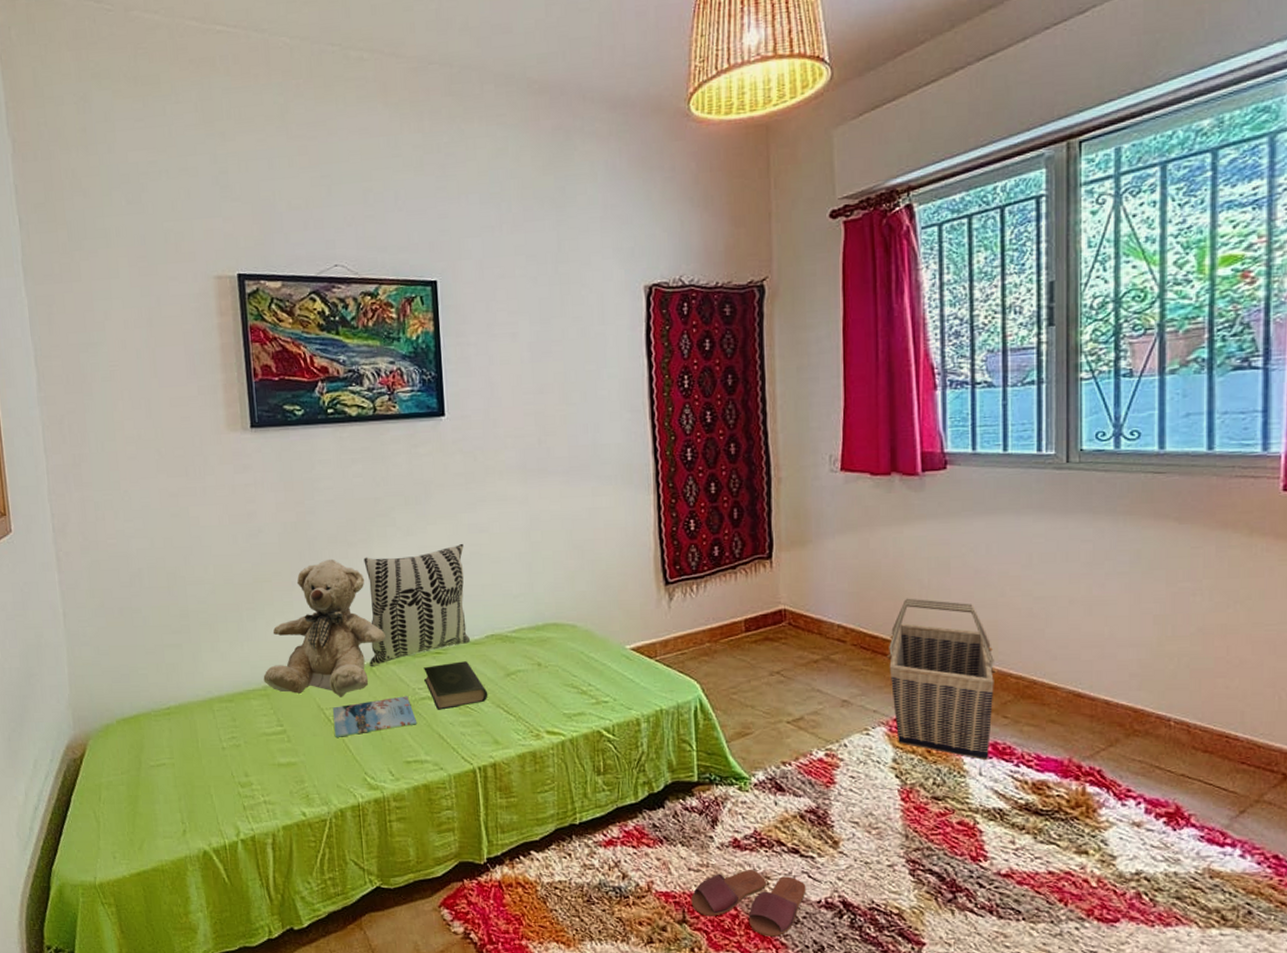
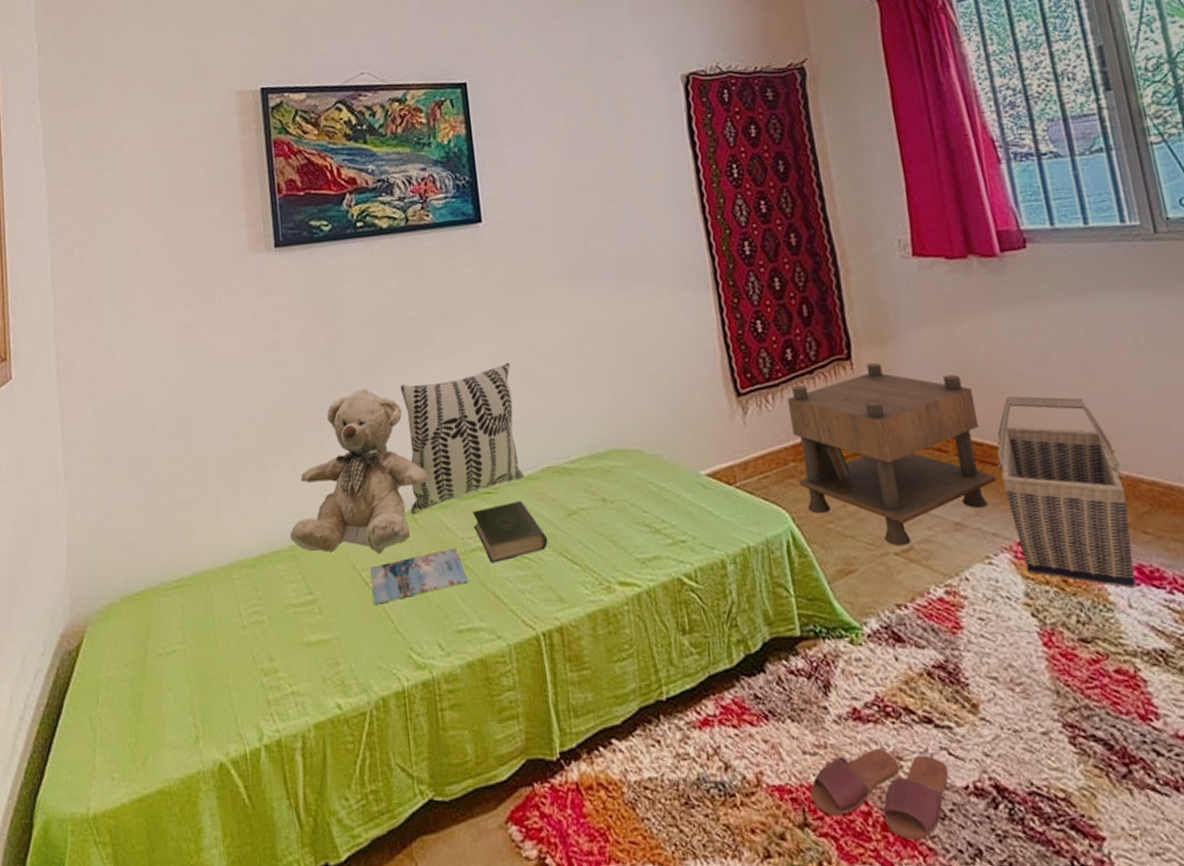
nightstand: none [709,562,885,716] -> present [787,362,997,546]

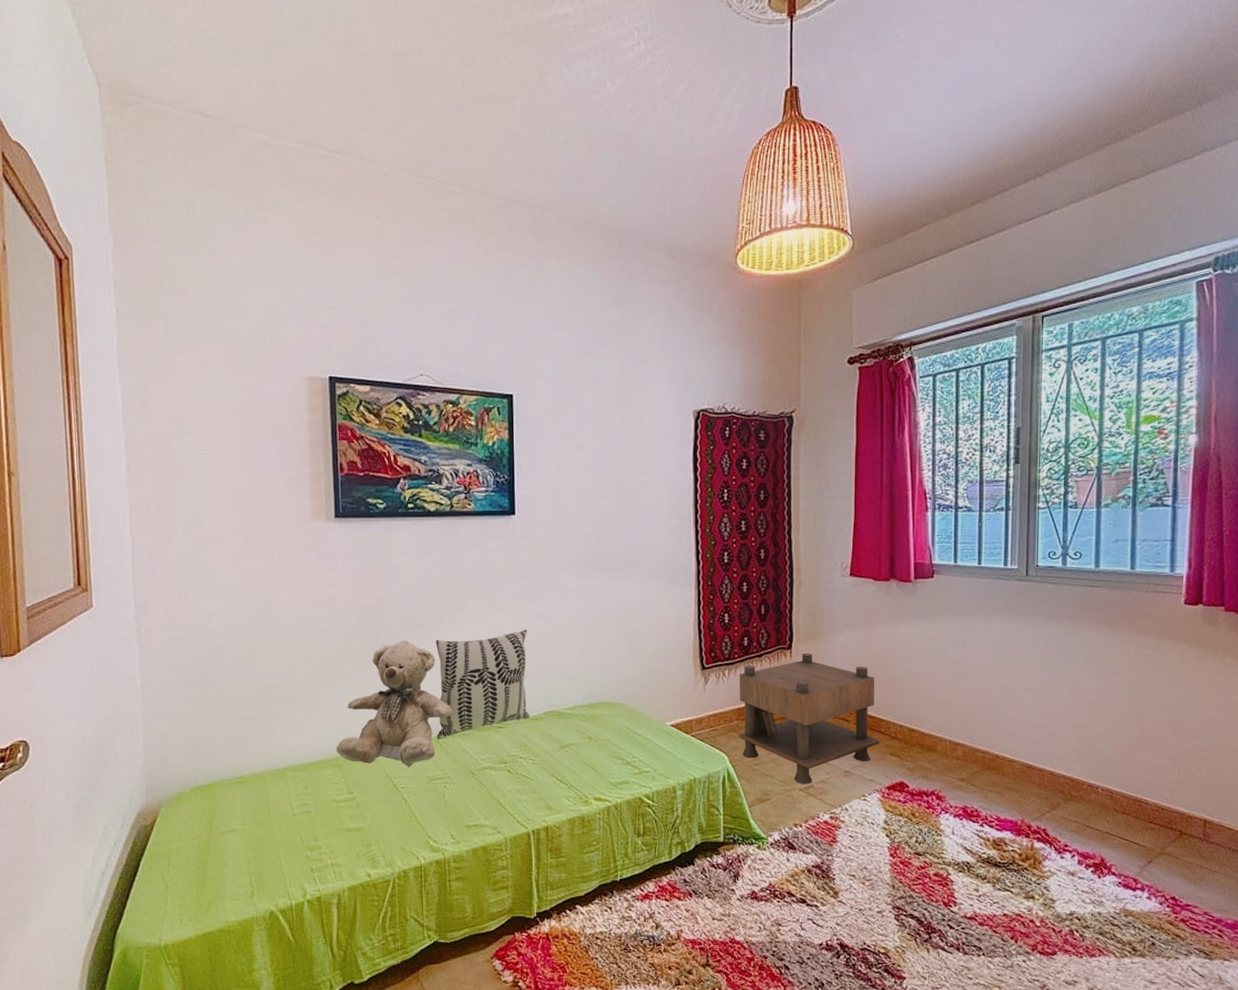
magazine: present [370,548,469,605] -> none [401,766,479,804]
book: present [472,501,549,563] -> none [486,735,544,779]
slippers: present [810,747,949,840] -> none [714,917,811,976]
basket: present [996,395,1136,588] -> none [882,685,968,821]

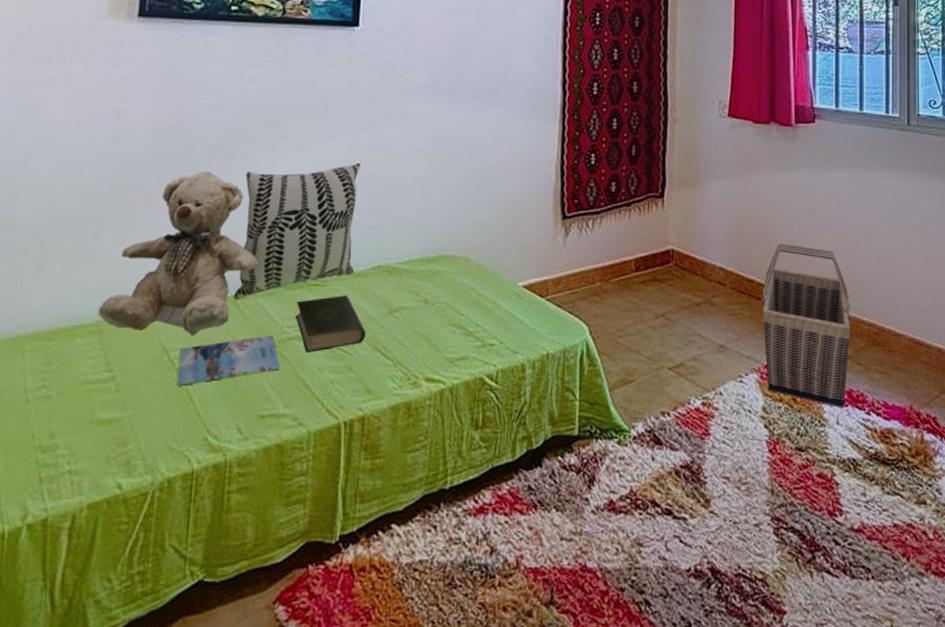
magazine: none [401,766,479,804] -> present [177,335,280,386]
book: none [486,735,544,779] -> present [295,295,366,353]
nightstand: present [739,652,880,784] -> none [601,202,759,362]
basket: none [882,685,968,821] -> present [760,243,853,408]

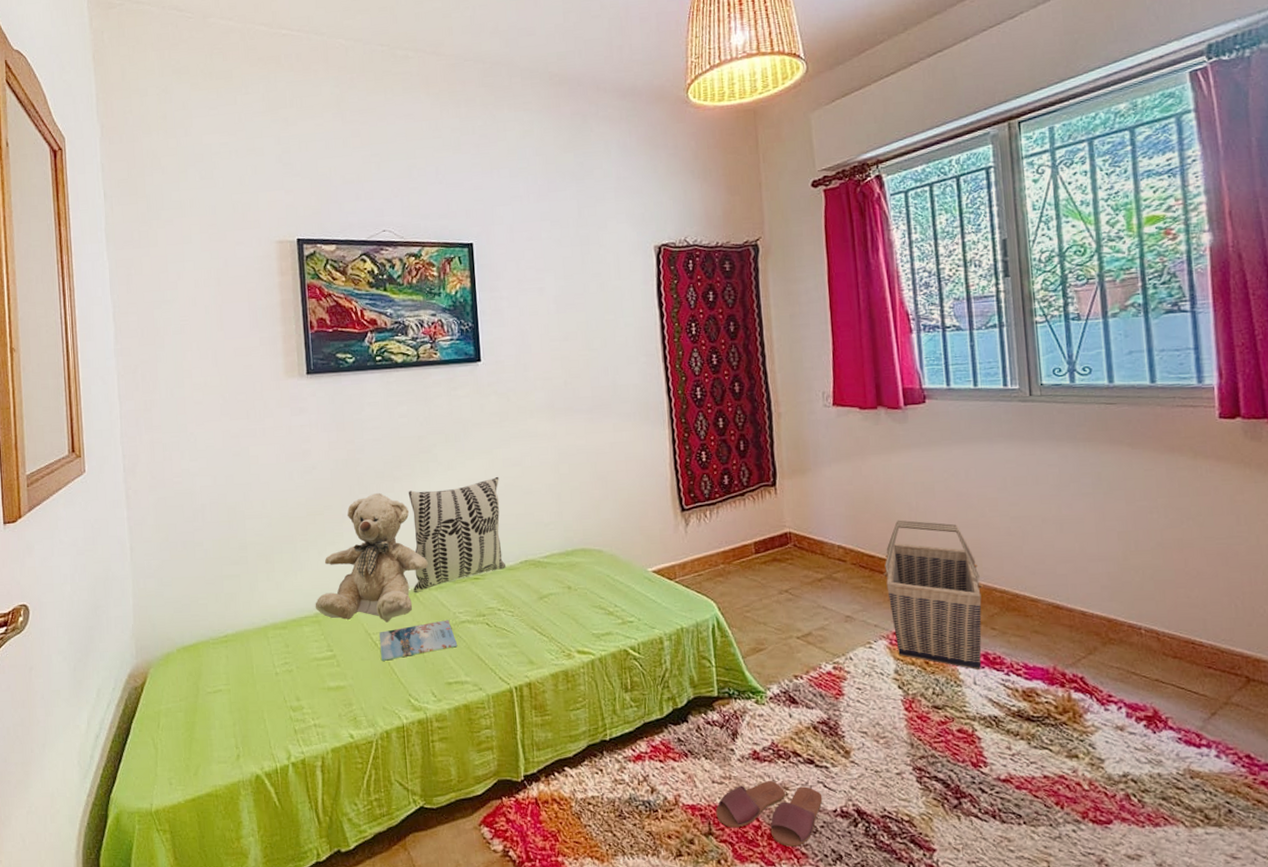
book: present [295,295,366,353] -> none [463,586,523,633]
slippers: none [561,535,677,615] -> present [716,780,823,847]

